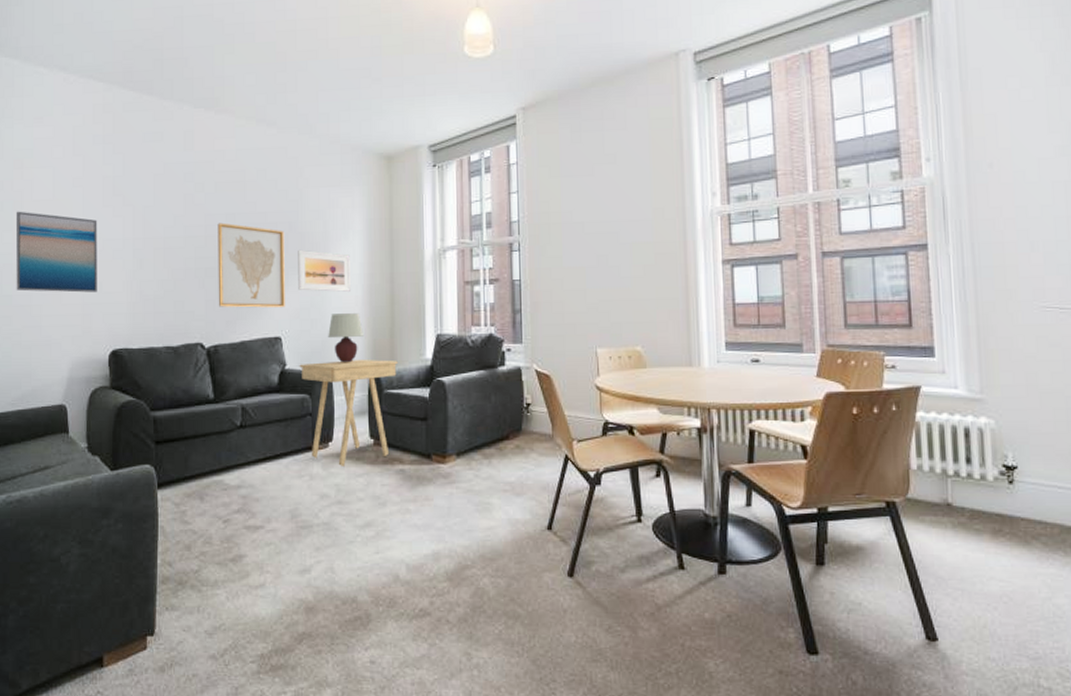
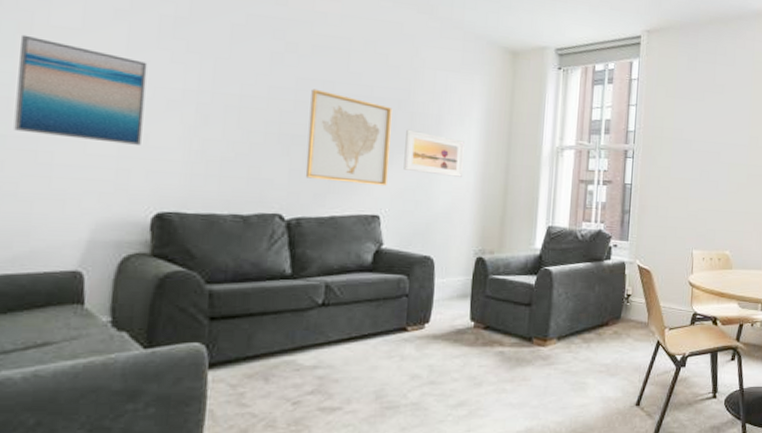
side table: present [299,360,398,468] -> none [398,244,506,349]
table lamp: present [328,313,363,363] -> none [433,197,473,247]

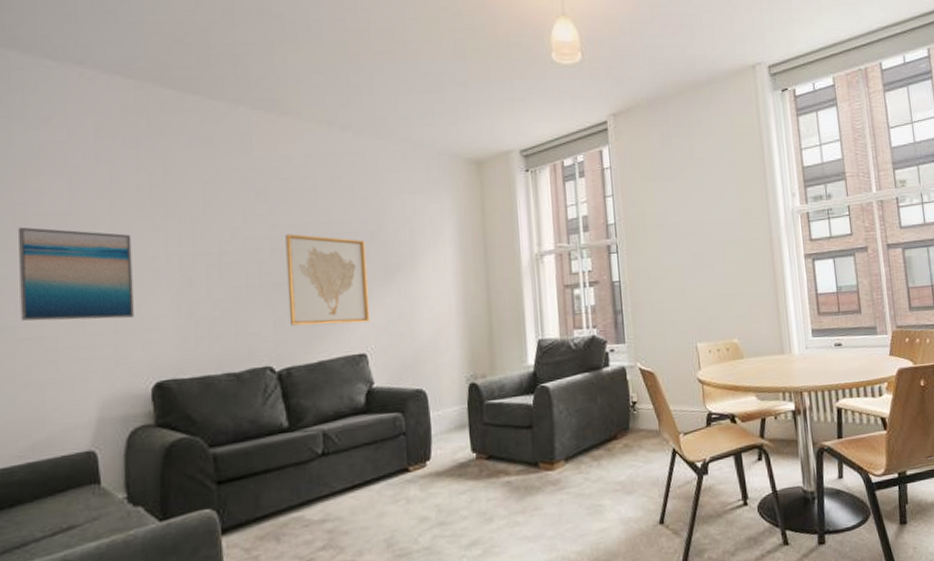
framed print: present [403,129,465,177] -> none [382,259,443,303]

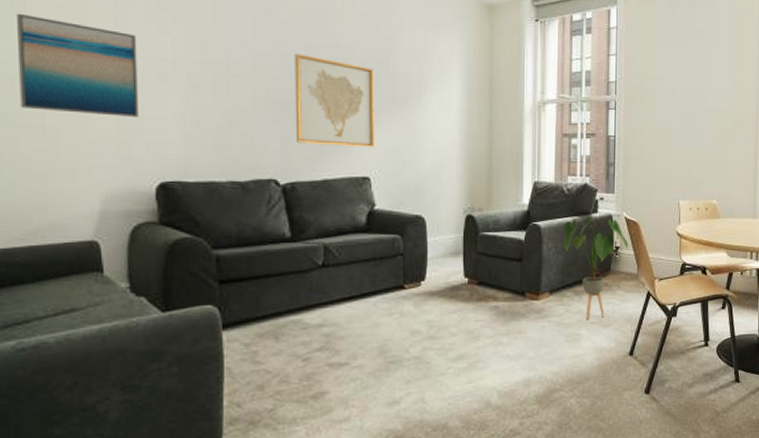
house plant: none [574,370,647,489] -> present [563,215,629,321]

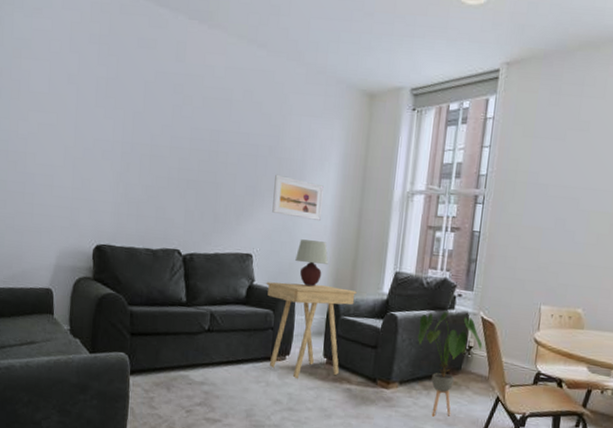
wall art: present [15,13,138,117] -> none [11,100,89,189]
wall art: present [295,53,374,147] -> none [196,138,264,227]
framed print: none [389,90,447,136] -> present [272,174,324,221]
side table: none [390,203,494,305] -> present [266,281,357,380]
table lamp: none [422,157,459,206] -> present [295,239,328,287]

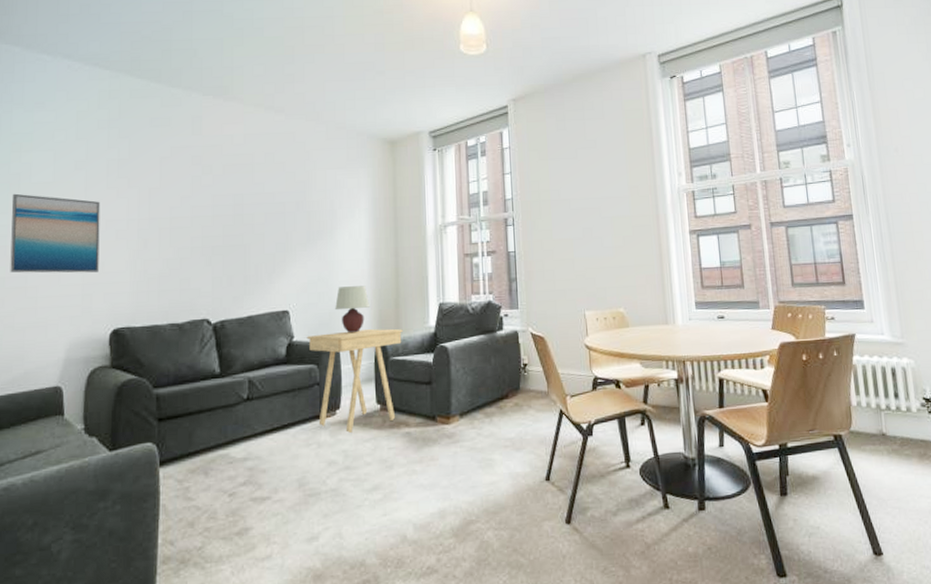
wall art: none [11,100,89,189] -> present [10,193,100,273]
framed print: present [272,174,324,221] -> none [305,227,357,267]
house plant: present [417,311,483,417] -> none [470,333,537,444]

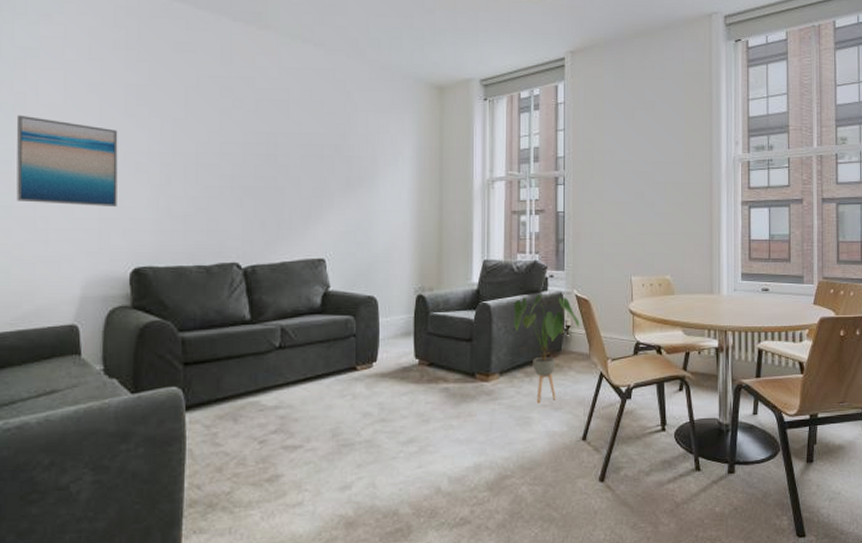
side table: present [307,328,403,434] -> none [343,283,445,387]
table lamp: present [335,286,369,333] -> none [374,238,411,286]
house plant: none [470,333,537,444] -> present [513,293,580,403]

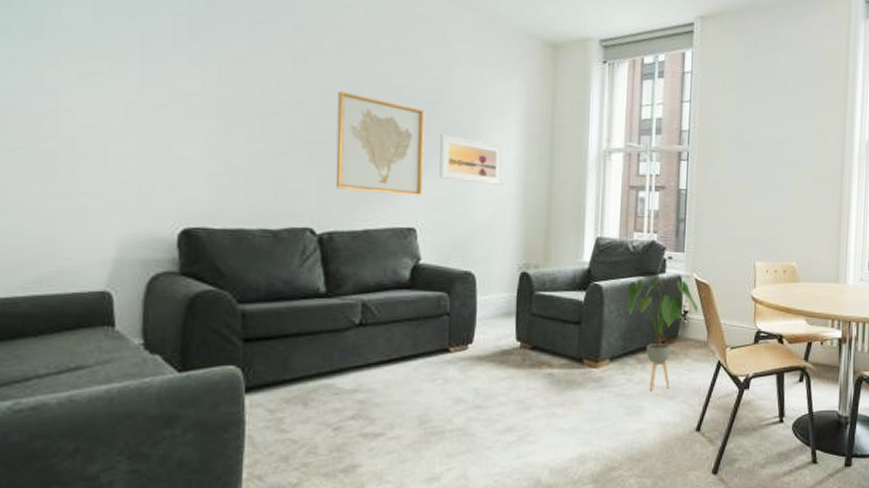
wall art: present [16,114,118,207] -> none [31,39,164,156]
wall art: none [257,141,330,229] -> present [335,91,425,195]
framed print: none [344,173,399,216] -> present [439,133,504,185]

